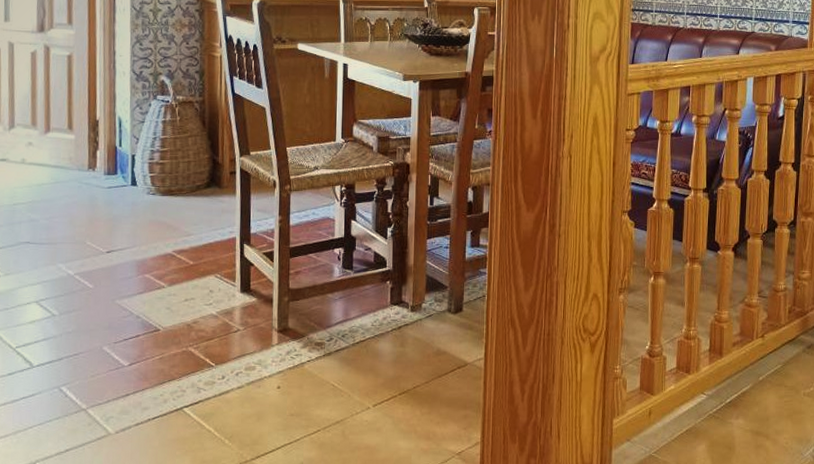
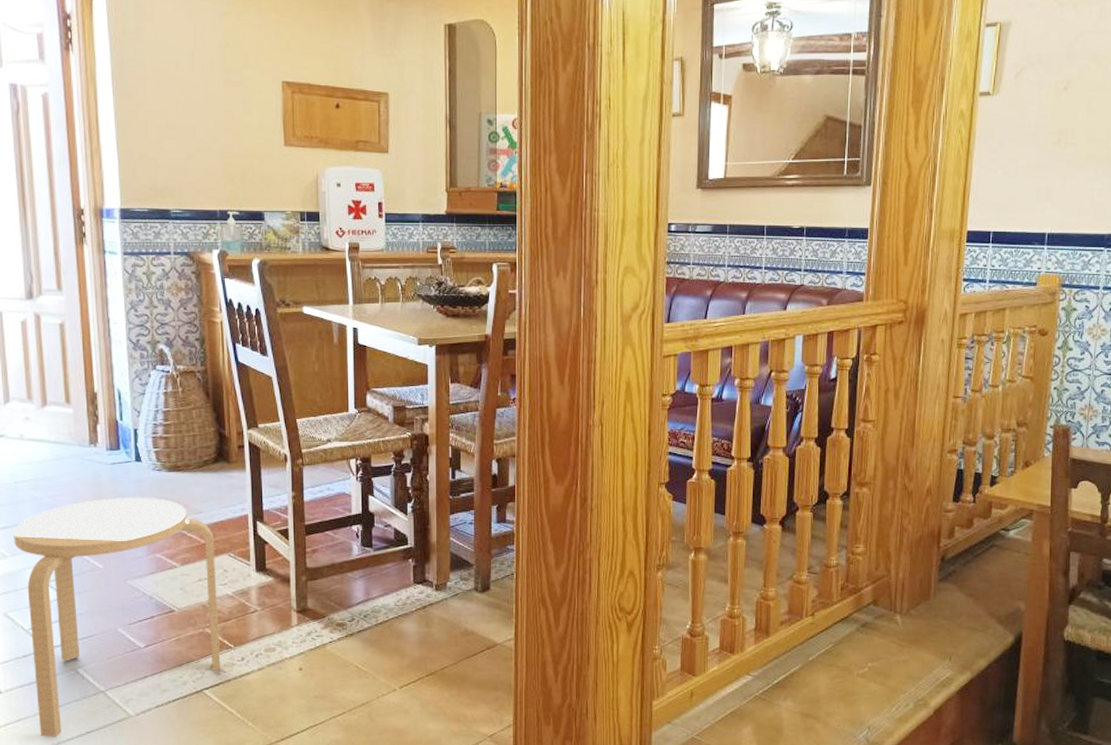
stool: none [8,220,202,455] -> present [14,498,221,737]

